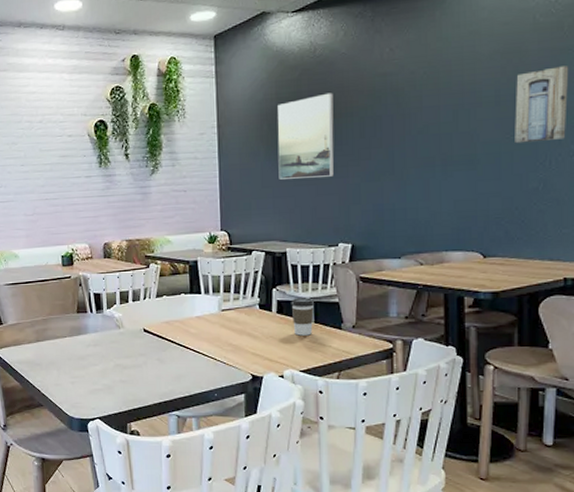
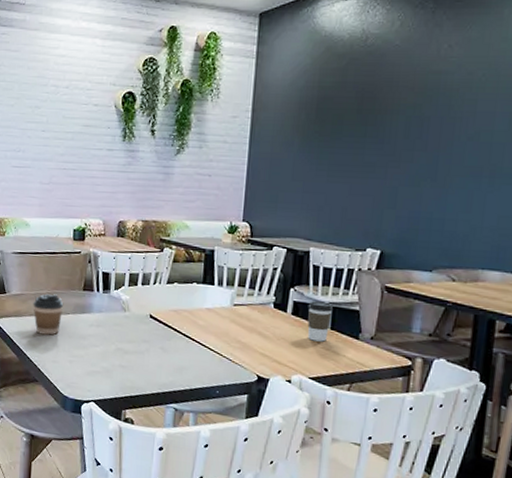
coffee cup: none [30,320,60,360] -> present [33,294,64,335]
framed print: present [277,92,334,180] -> none [311,86,380,176]

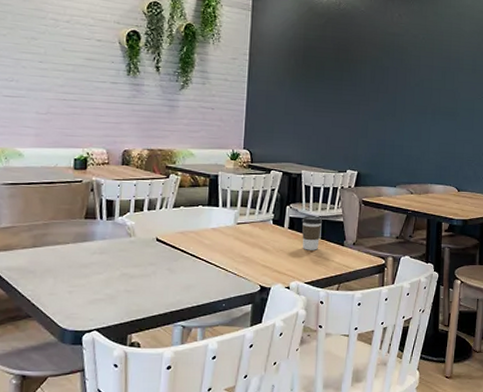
coffee cup: present [33,294,64,335] -> none [26,224,63,267]

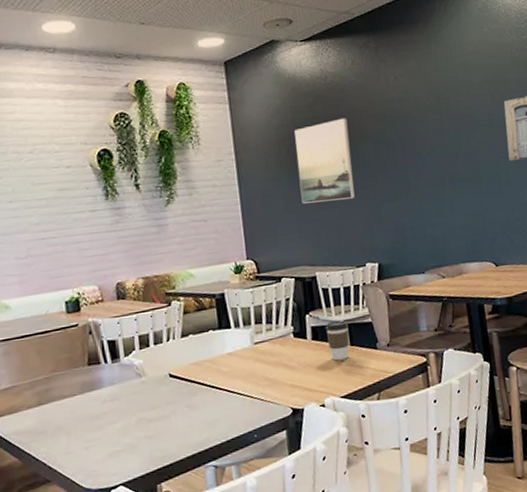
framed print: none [300,41,352,112] -> present [294,118,355,204]

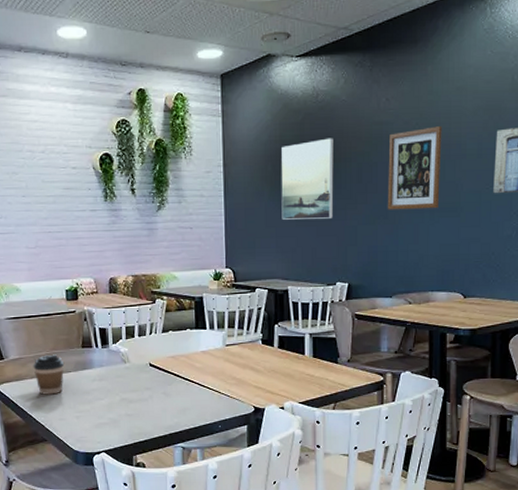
coffee cup: none [29,377,68,427] -> present [33,354,65,395]
coffee cup: present [325,320,349,361] -> none [291,333,314,369]
wall art: none [402,100,459,185] -> present [387,126,442,210]

